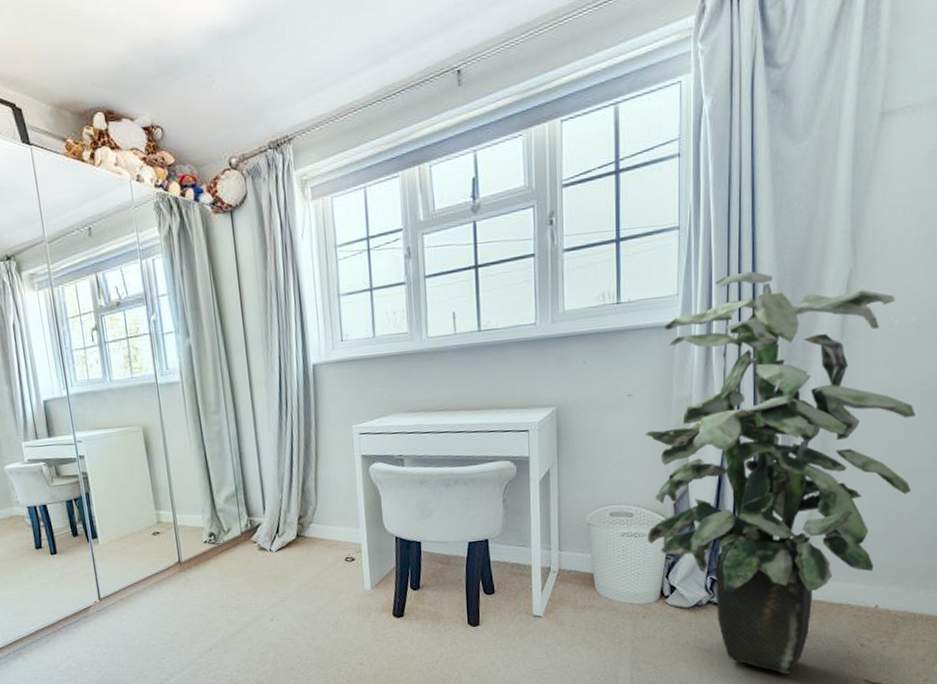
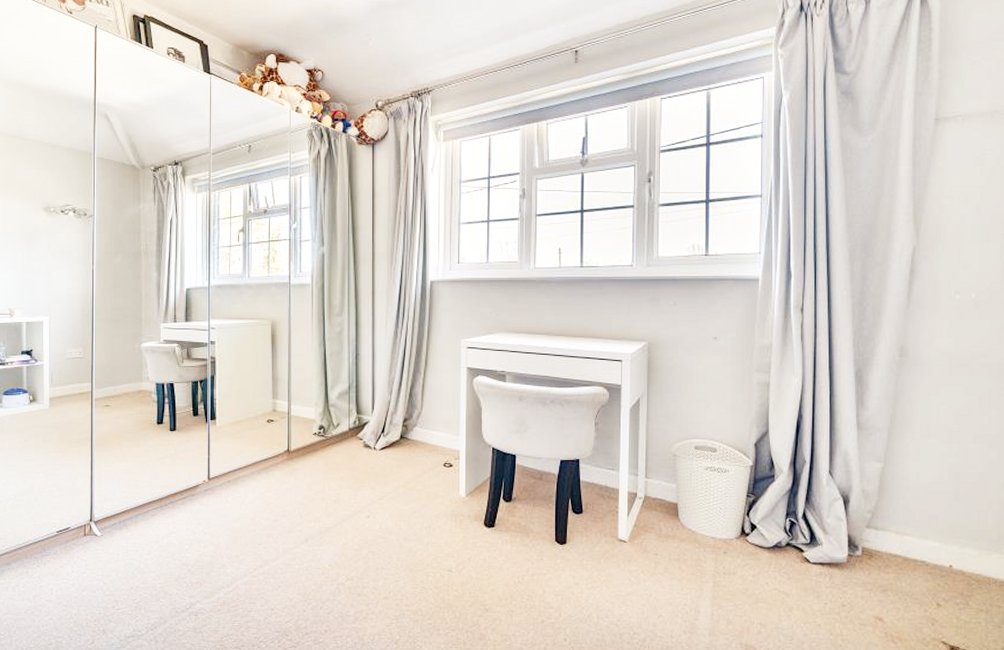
indoor plant: present [645,271,916,674] -> none [728,239,979,627]

